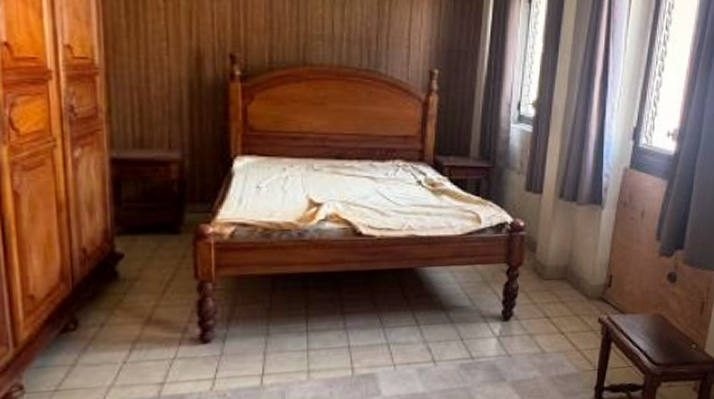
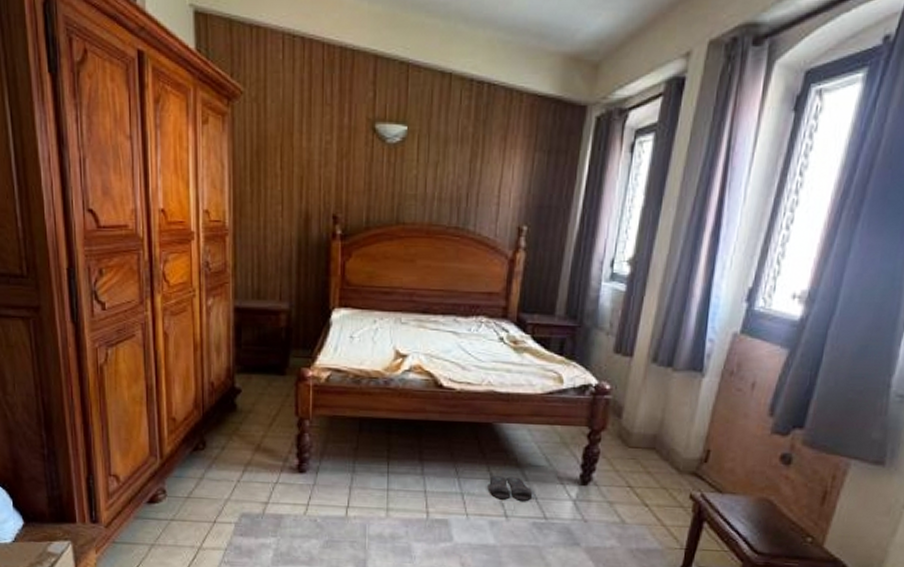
slippers: none [414,320,457,345] -> present [487,475,532,502]

